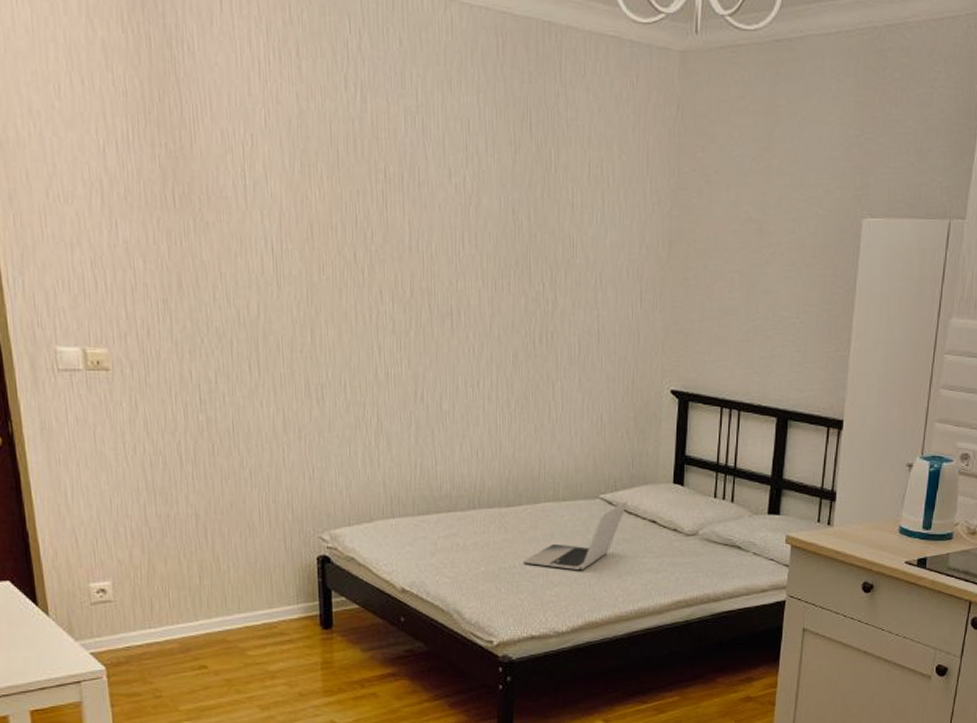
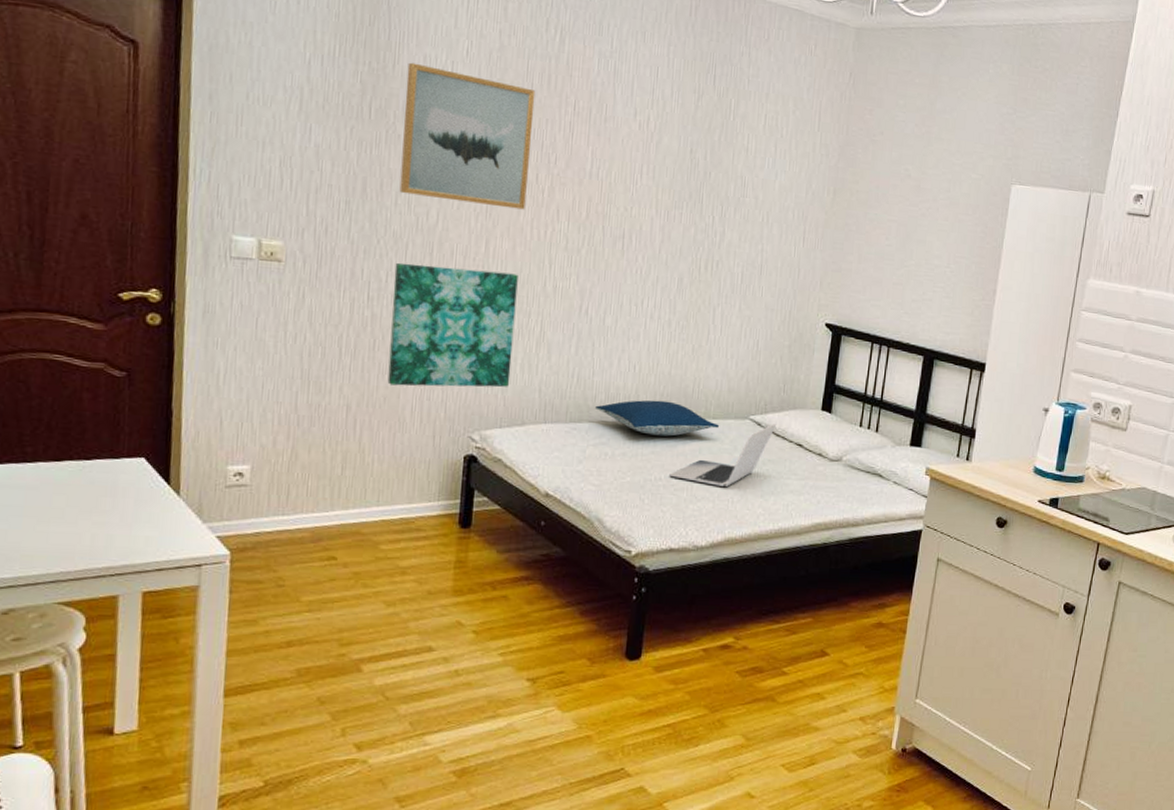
wall art: none [205,139,346,293] -> present [399,62,536,210]
wall art: none [222,361,353,490] -> present [387,262,518,388]
pillow: none [442,485,570,522] -> present [595,400,720,437]

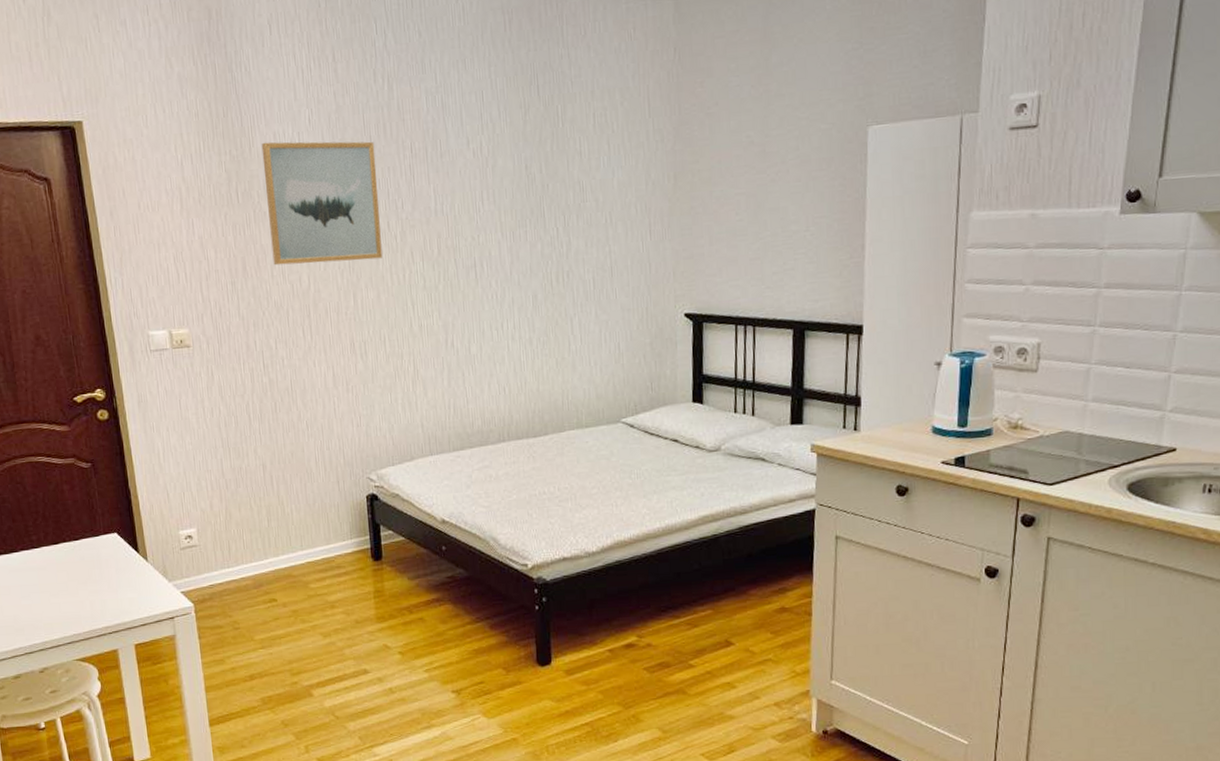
wall art: present [387,262,518,388] -> none [281,320,395,441]
pillow: present [595,400,720,437] -> none [474,417,594,452]
laptop: present [669,423,777,487] -> none [552,422,650,492]

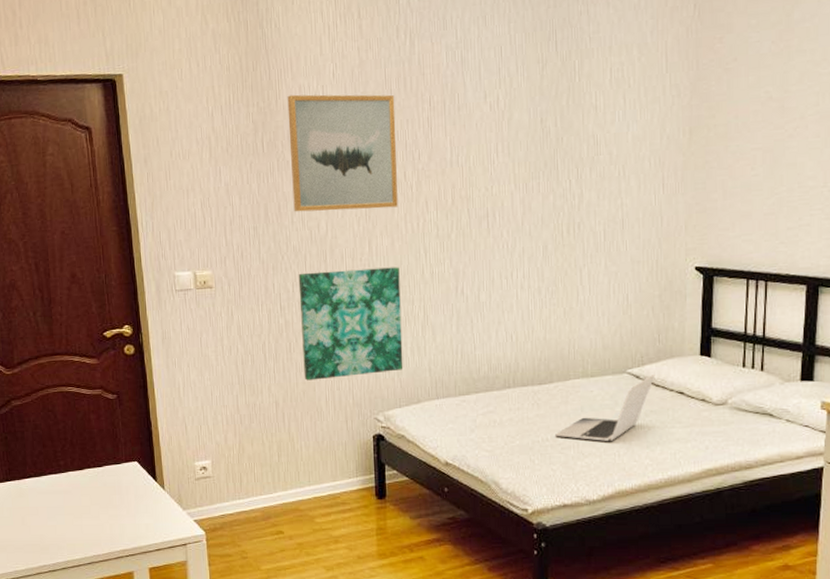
wall art: none [281,320,395,441] -> present [298,267,404,381]
laptop: none [552,422,650,492] -> present [555,373,655,441]

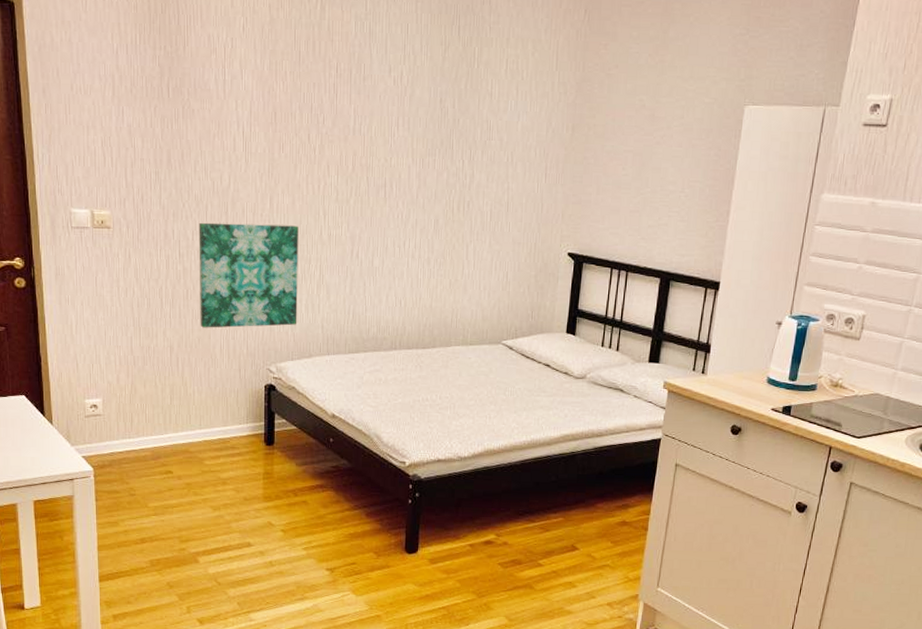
wall art: present [287,94,398,212] -> none [195,43,303,168]
laptop: present [555,373,655,441] -> none [434,346,527,404]

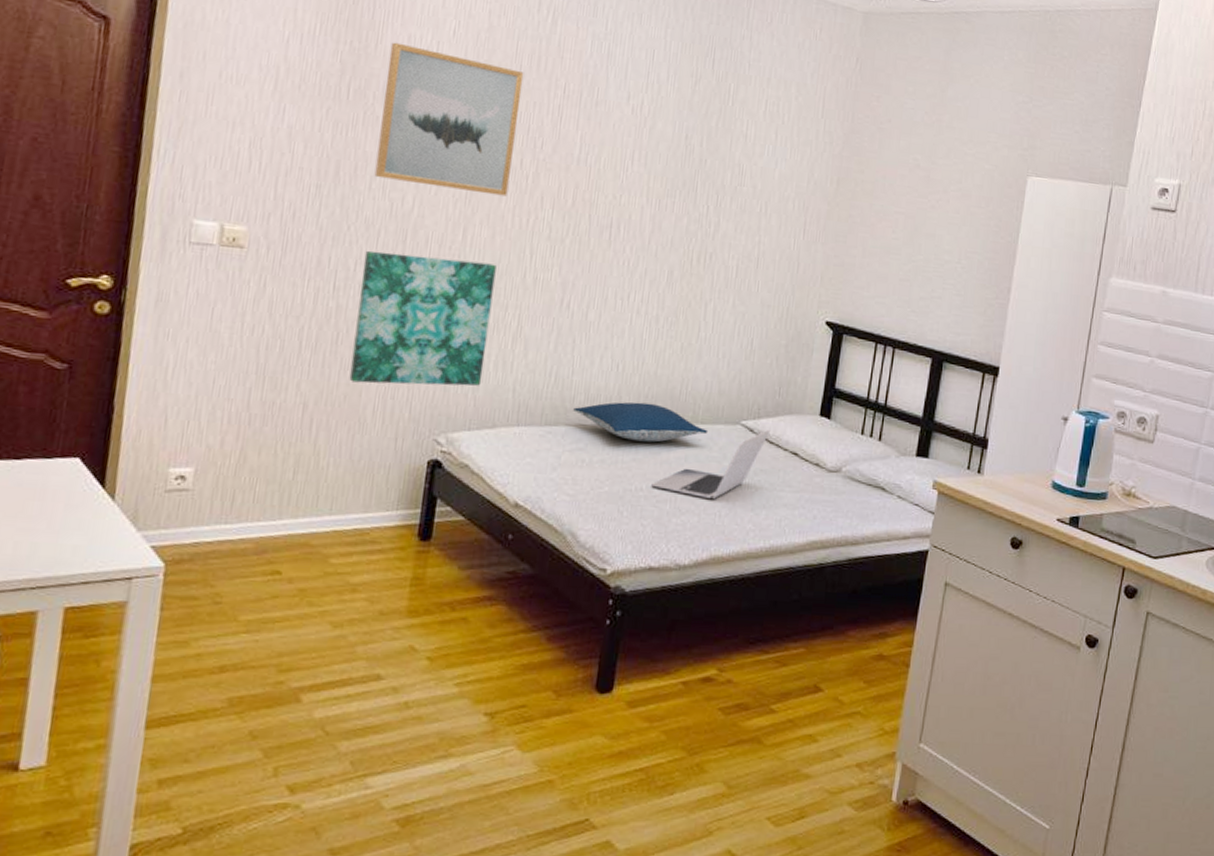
wall art: none [195,43,303,168] -> present [374,42,524,197]
pillow: none [369,330,476,362] -> present [573,402,709,443]
laptop: none [434,346,527,404] -> present [651,429,771,499]

